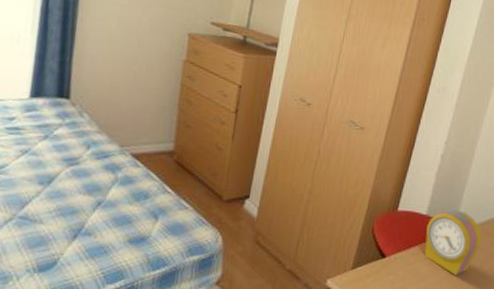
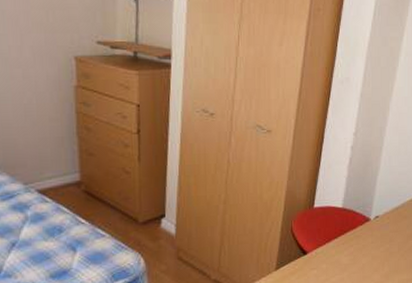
alarm clock: present [424,209,482,276] -> none [344,198,398,261]

